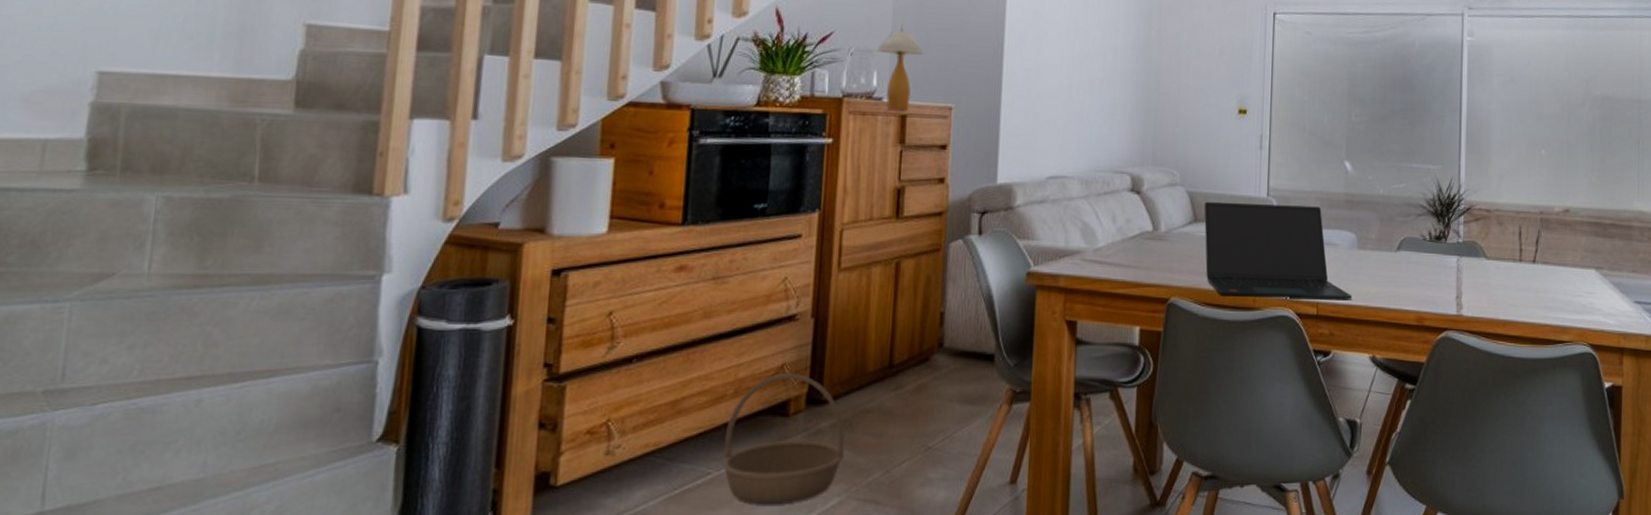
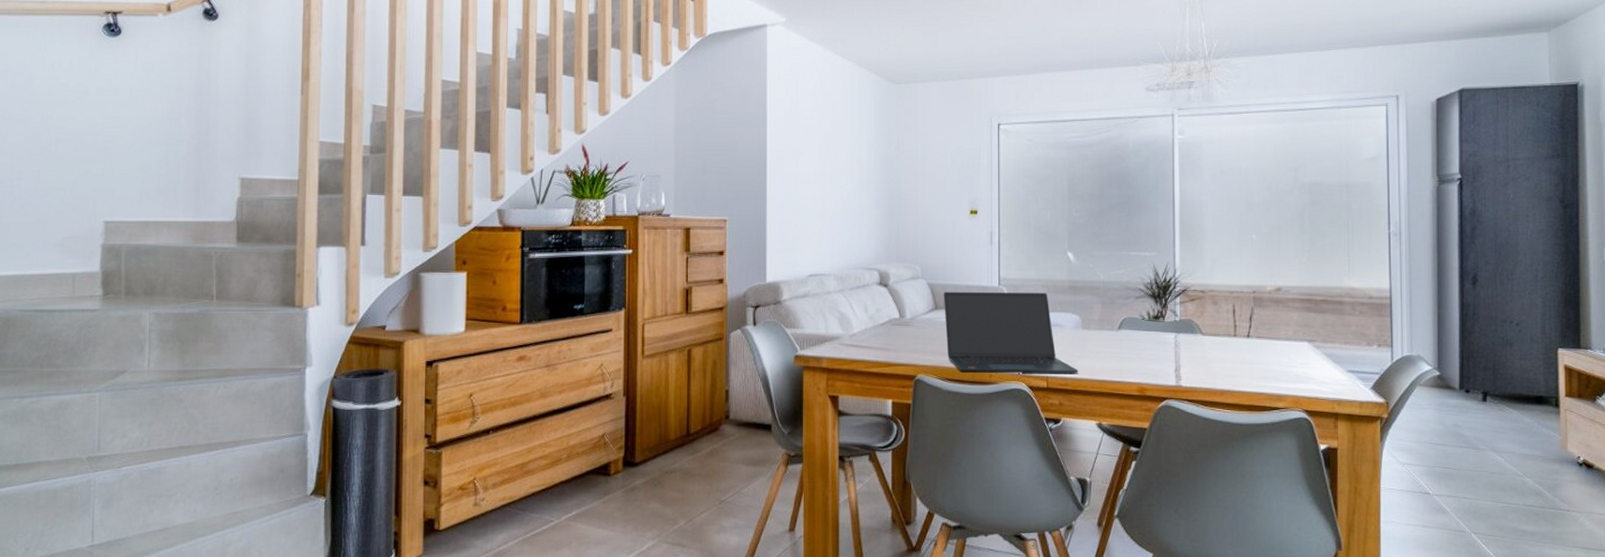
basket: present [722,374,845,505] -> none [562,441,655,547]
table lamp: present [875,25,926,112] -> none [662,153,703,225]

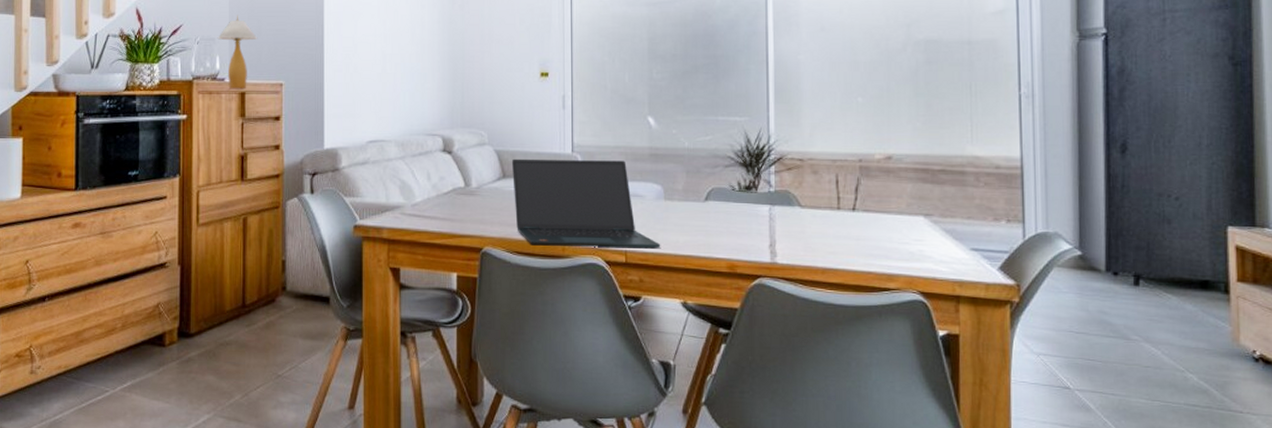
table lamp: none [662,153,703,225] -> present [217,15,258,90]

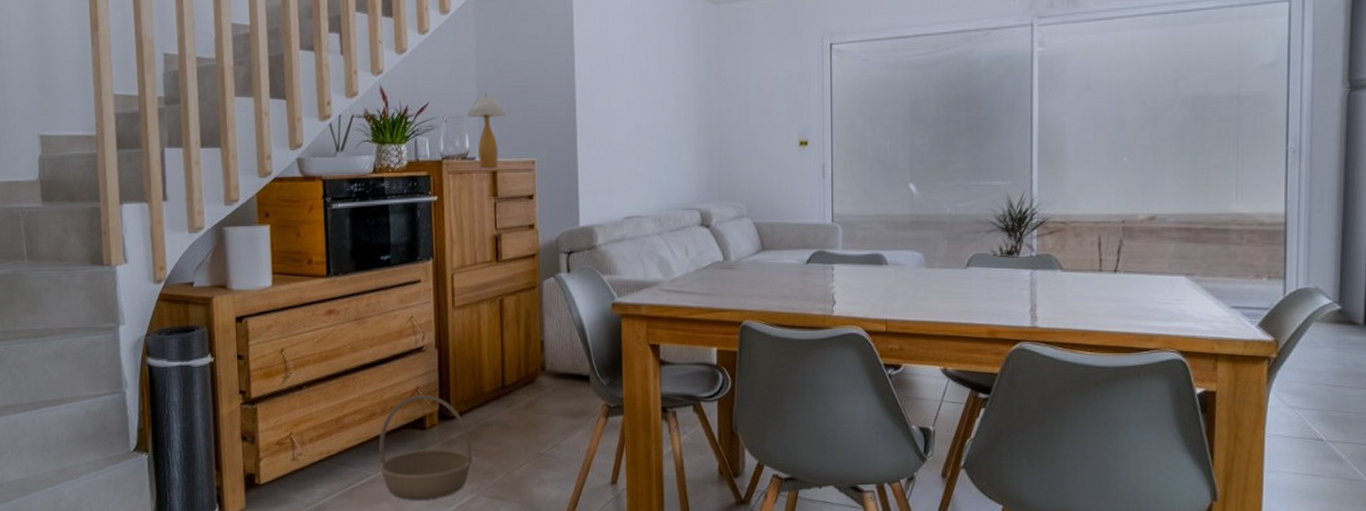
basket: none [116,311,211,419] -> present [378,395,473,500]
laptop: present [511,158,661,248] -> none [770,229,922,318]

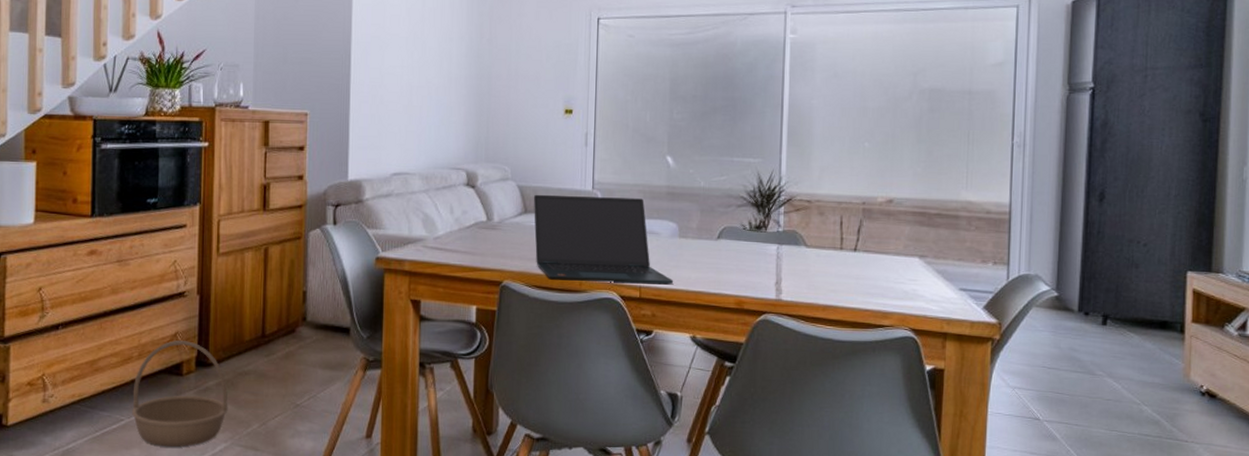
table lamp: present [465,90,508,169] -> none [241,41,283,118]
laptop: none [770,229,922,318] -> present [533,194,674,284]

